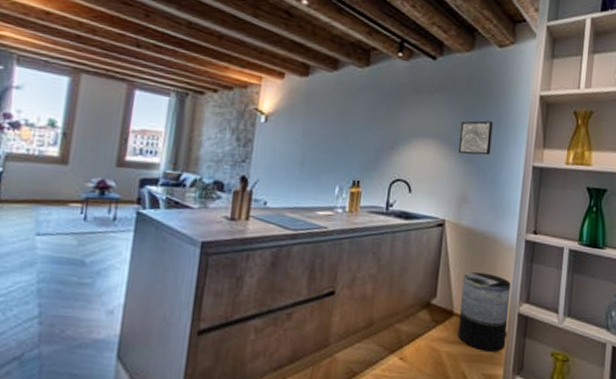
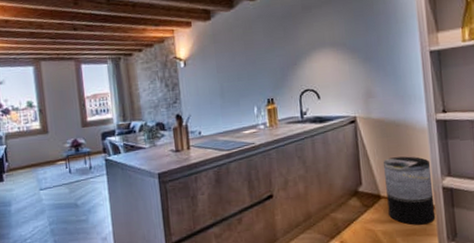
wall art: present [458,120,493,156] -> none [352,19,386,55]

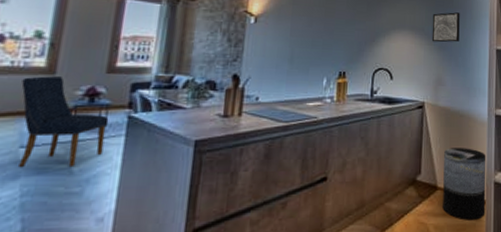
chair: none [28,134,94,205] -> present [19,76,109,168]
wall art: none [352,19,386,55] -> present [431,12,460,43]

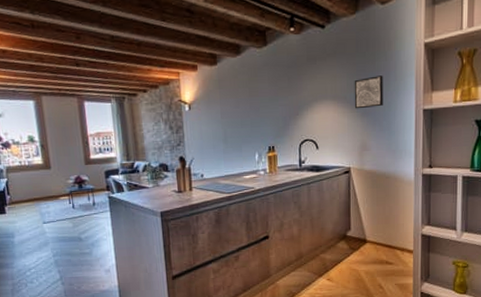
chair: present [19,76,109,168] -> none [30,170,98,238]
trash can: present [442,148,486,220] -> none [372,206,413,267]

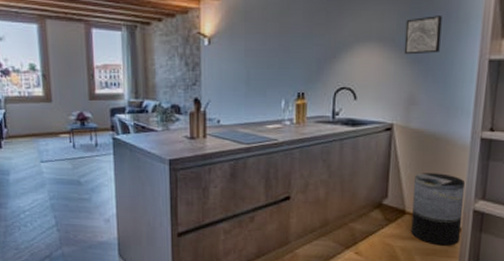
trash can: none [372,206,413,267] -> present [411,173,466,246]

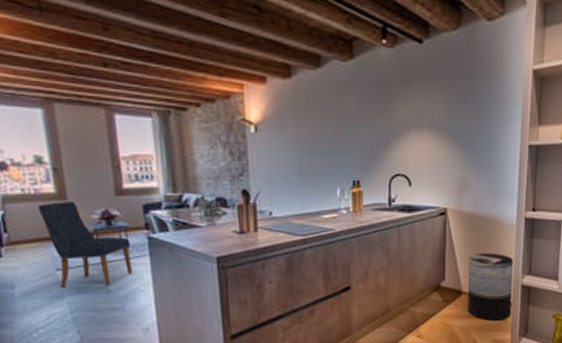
chair: none [30,104,99,179] -> present [37,202,133,289]
wall art: present [404,16,442,55] -> none [453,104,487,141]

